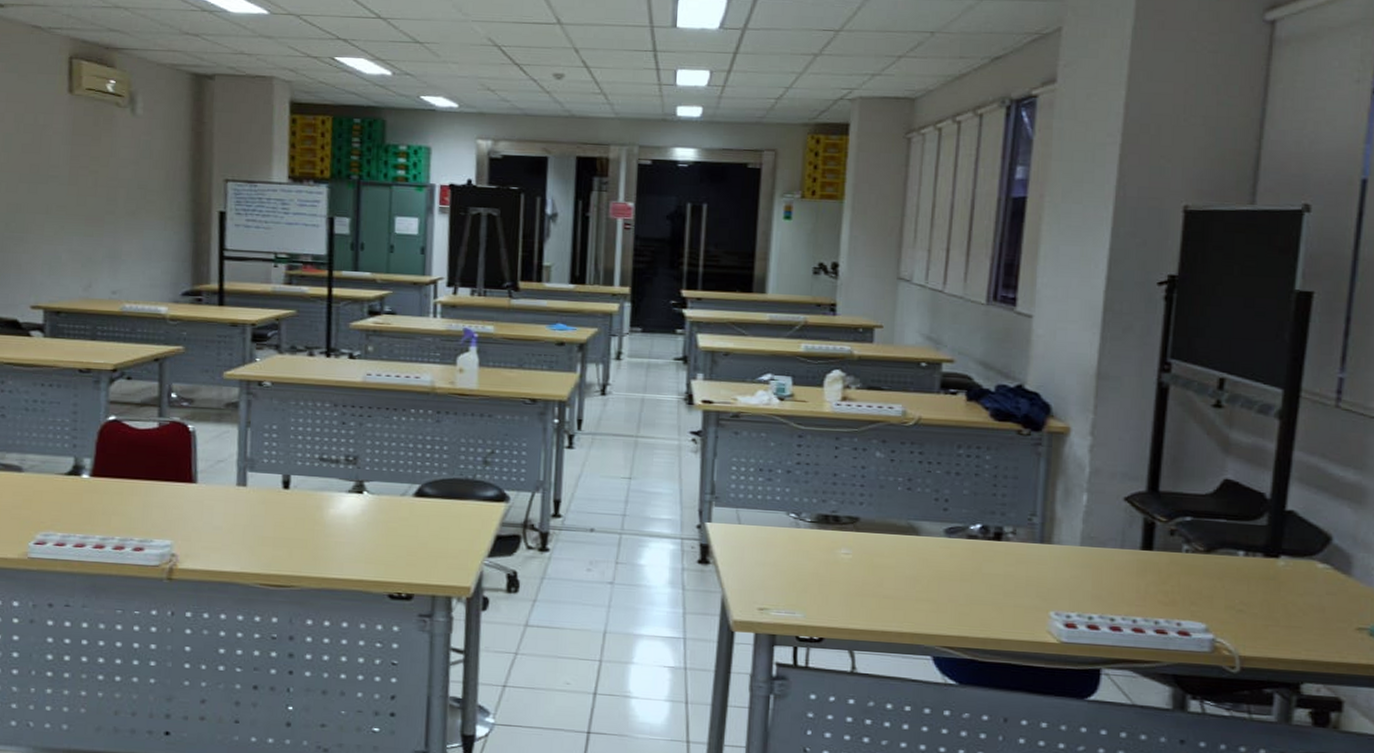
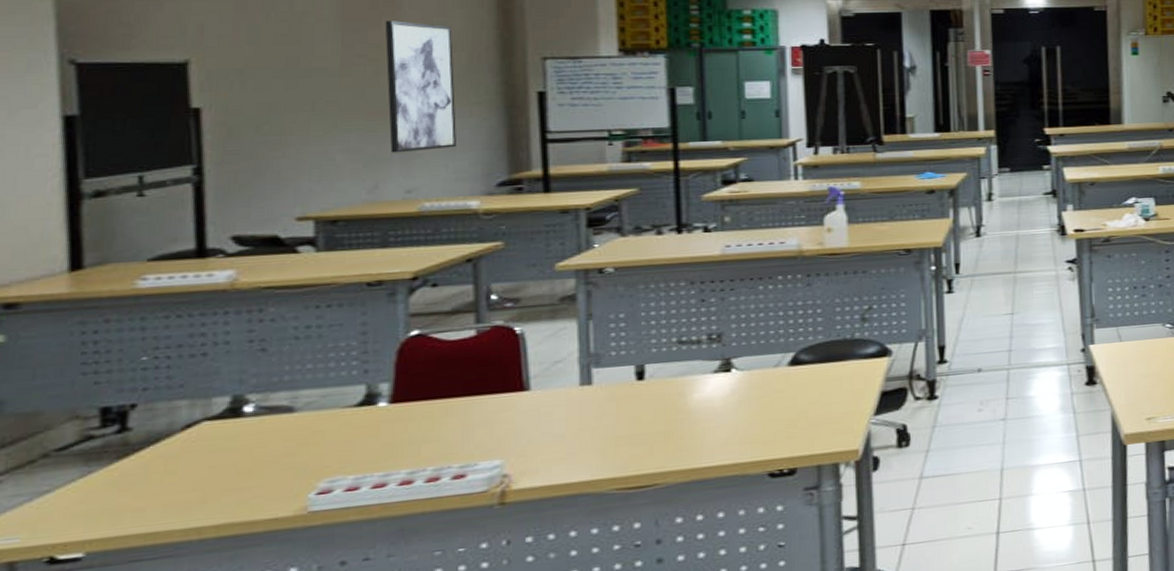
wall art: none [102,137,155,257] -> present [385,21,456,153]

